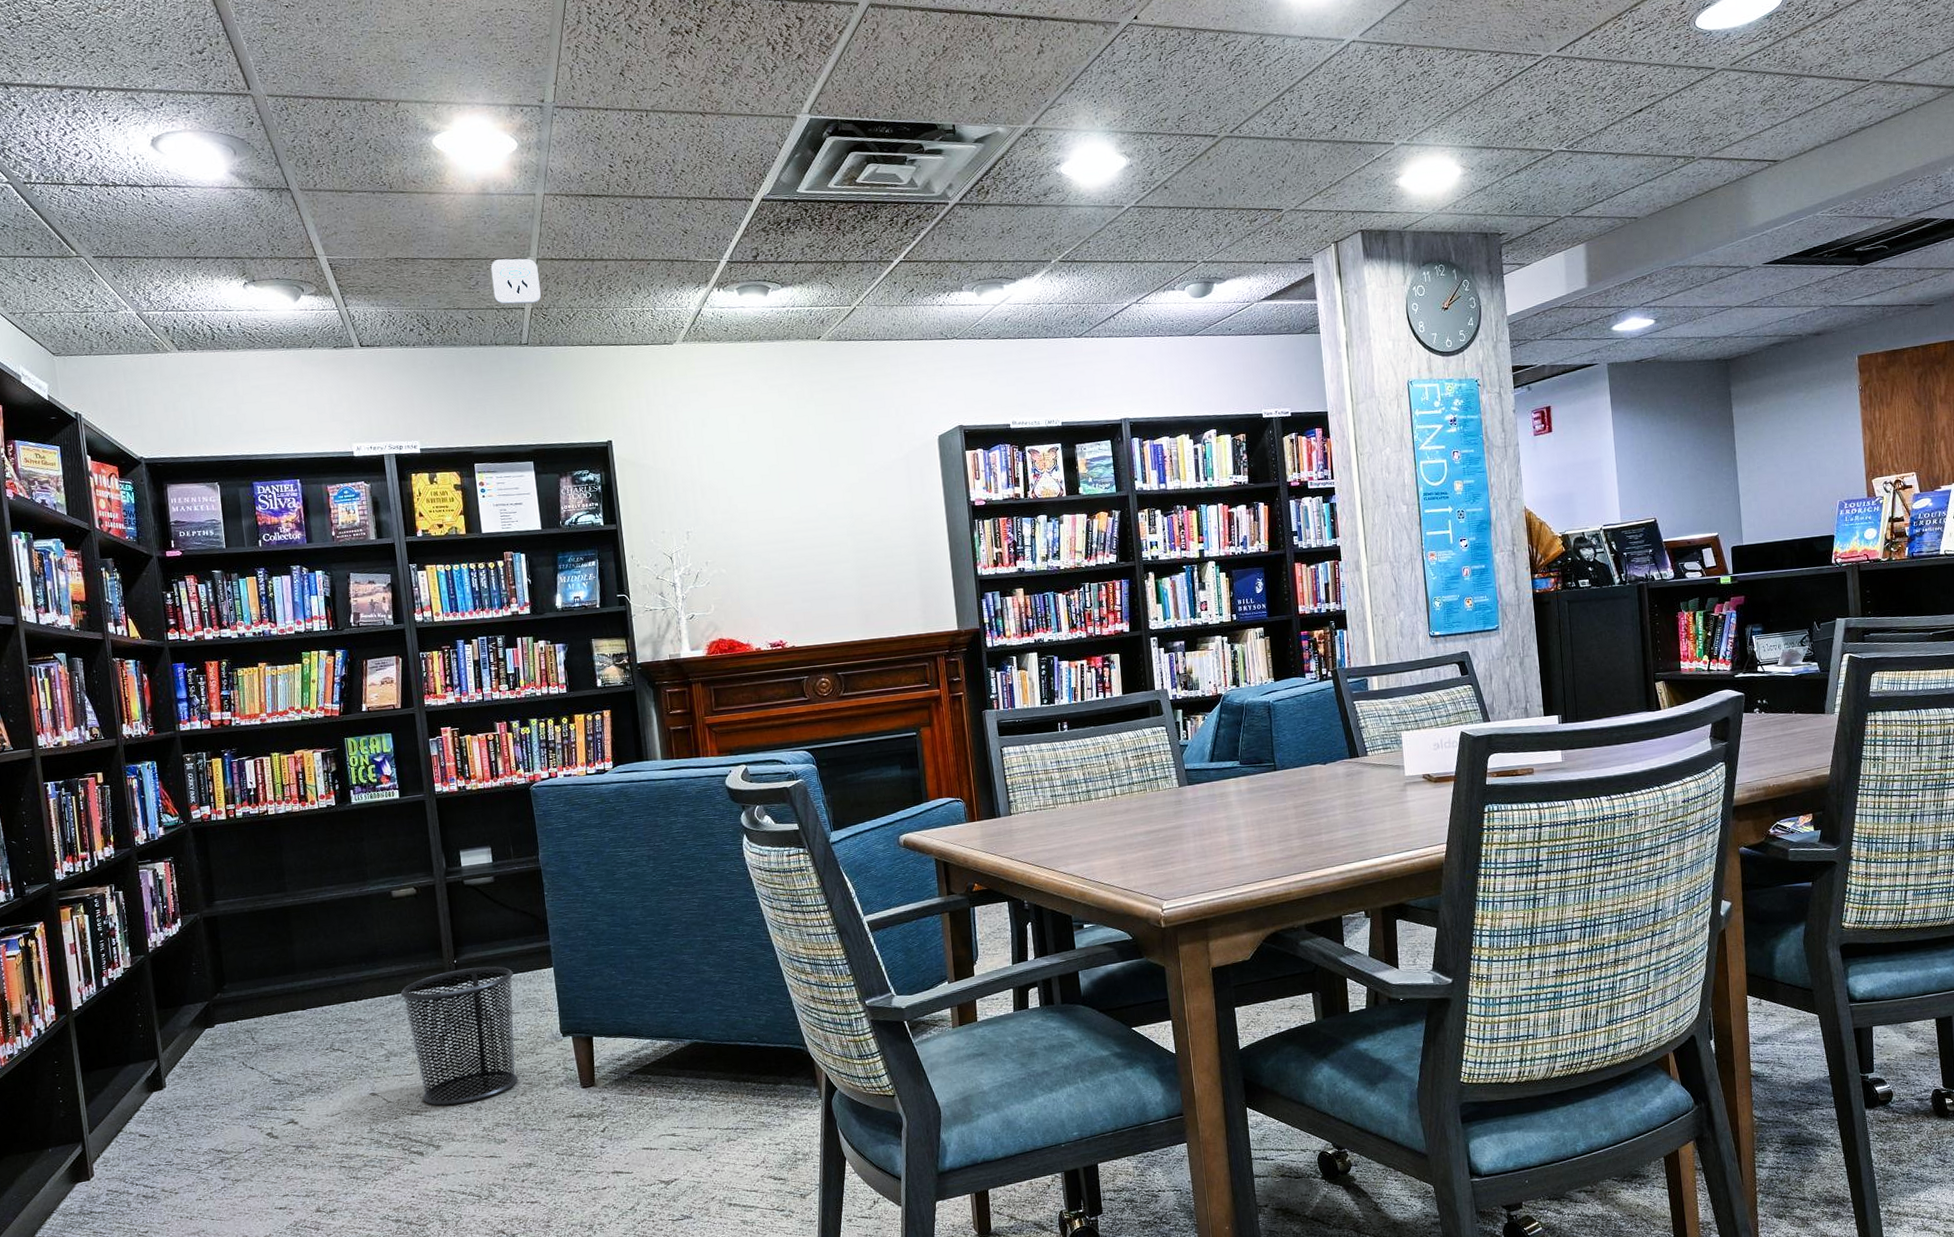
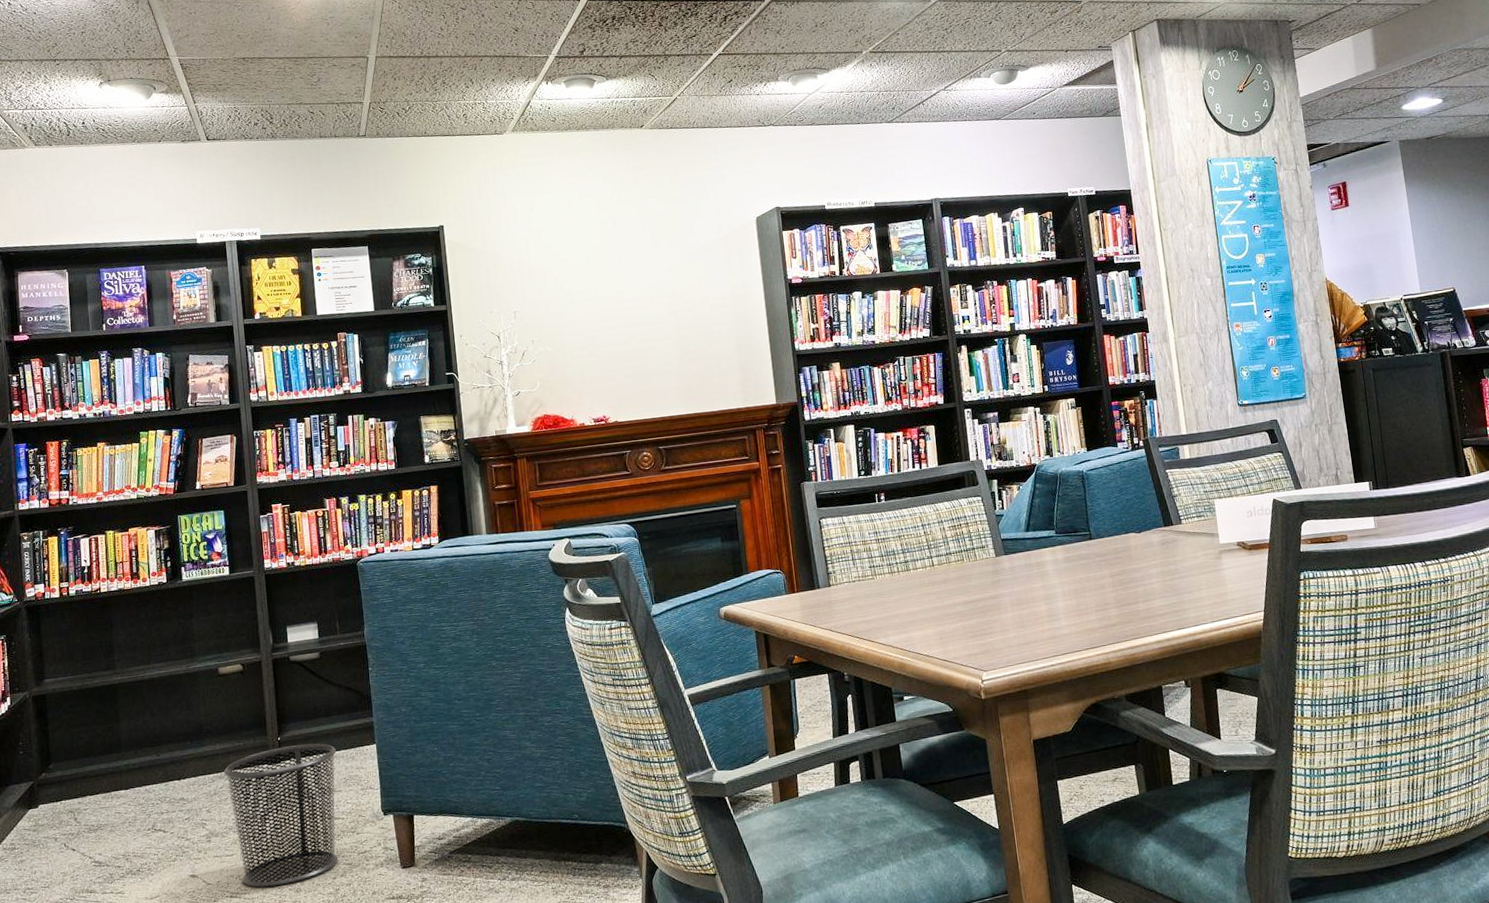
smoke detector: present [490,258,541,305] -> none [332,56,379,100]

